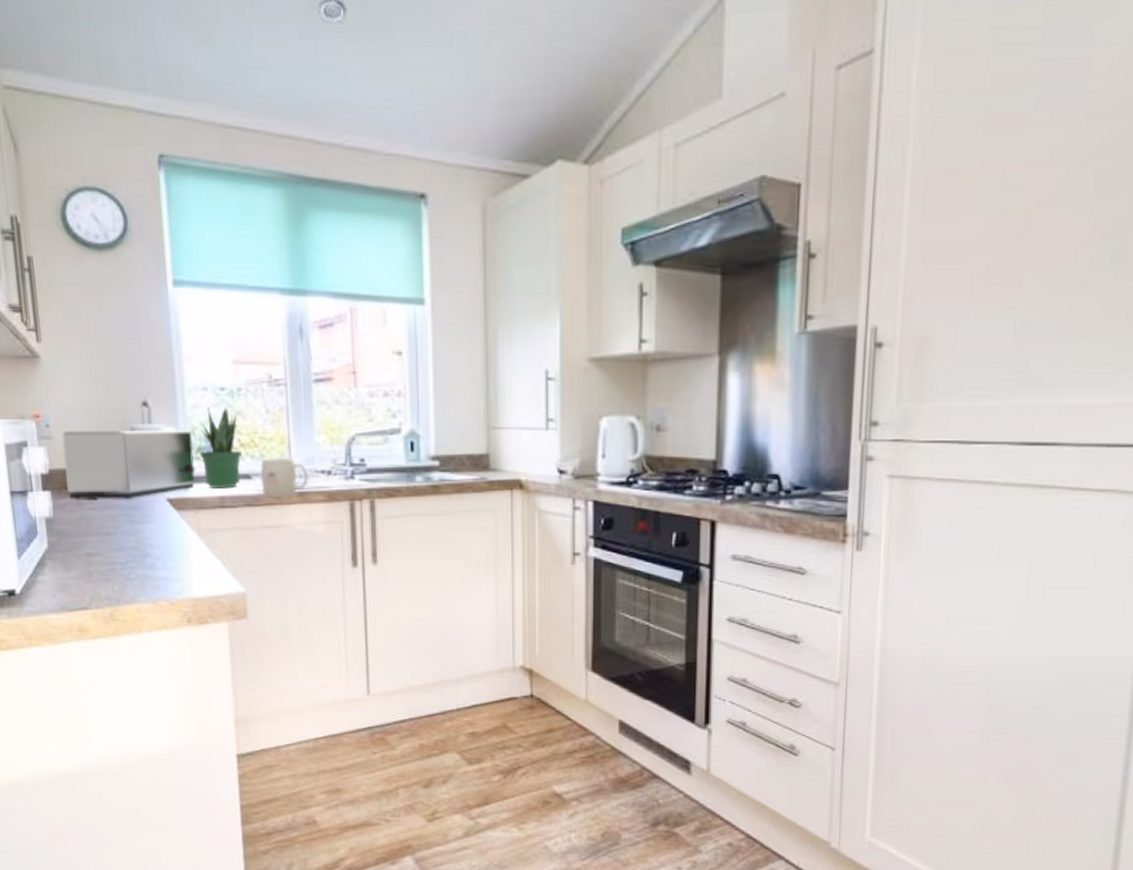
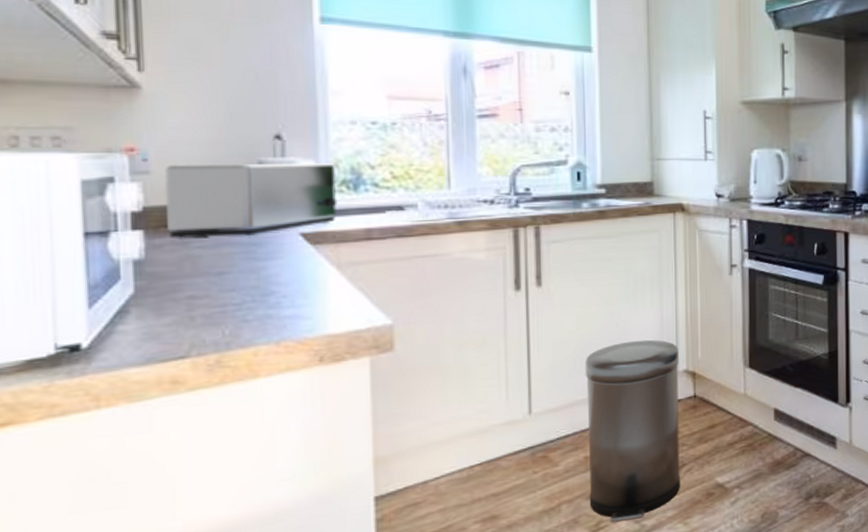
planter: present [199,406,242,488] -> none [343,140,394,221]
mug: present [261,457,308,498] -> none [415,188,469,228]
pedal bin: none [419,629,515,816] -> present [584,339,680,523]

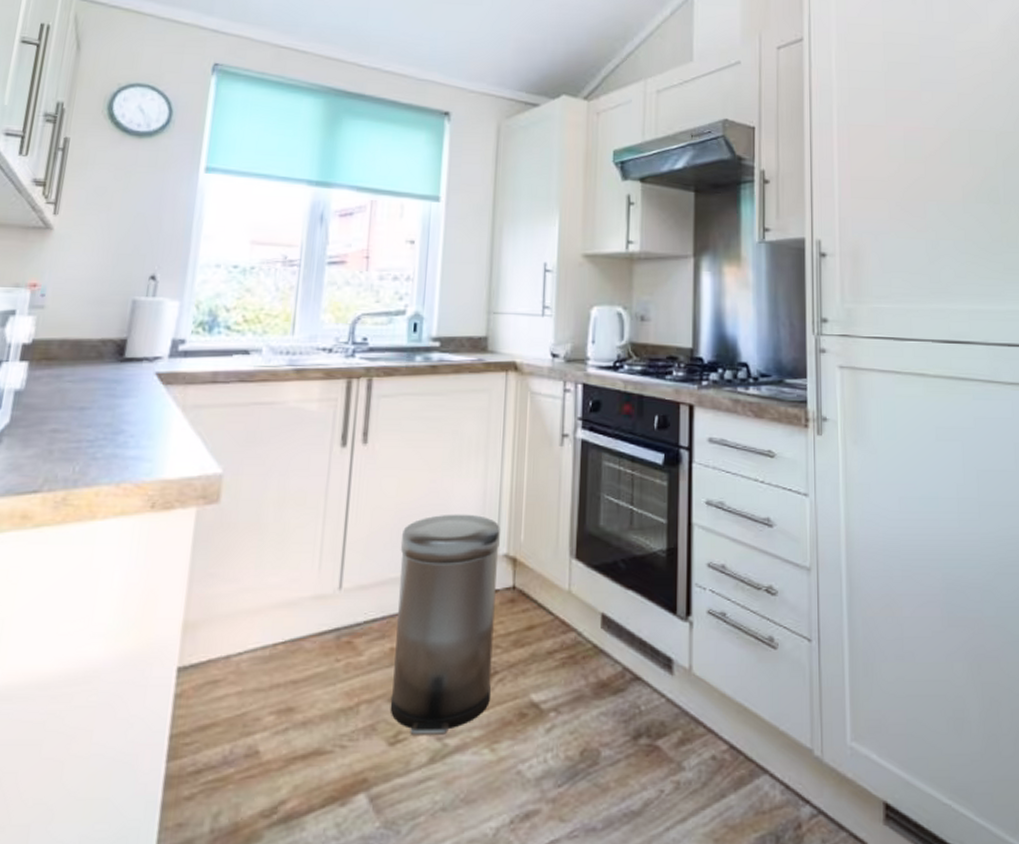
toaster: present [164,163,338,238] -> none [47,300,197,372]

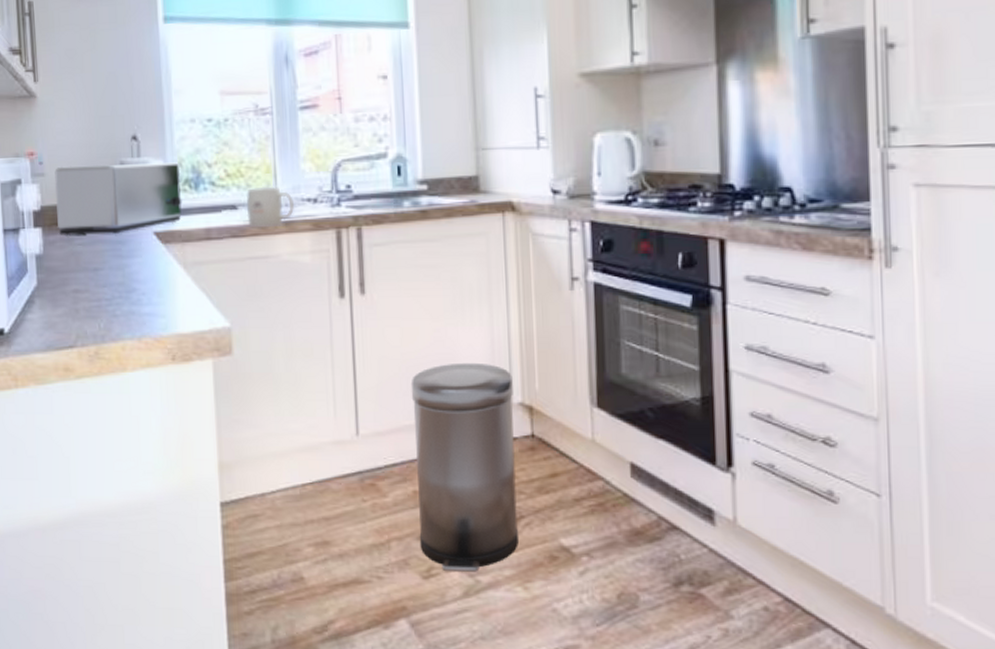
toaster: none [47,300,197,372] -> present [54,162,182,235]
mug: none [258,334,309,374] -> present [247,186,294,228]

